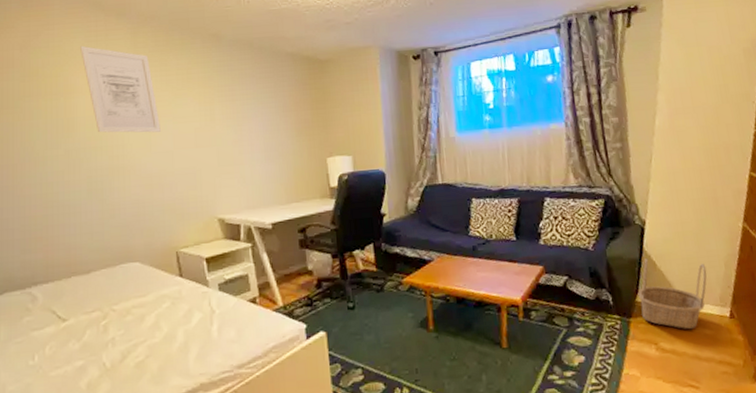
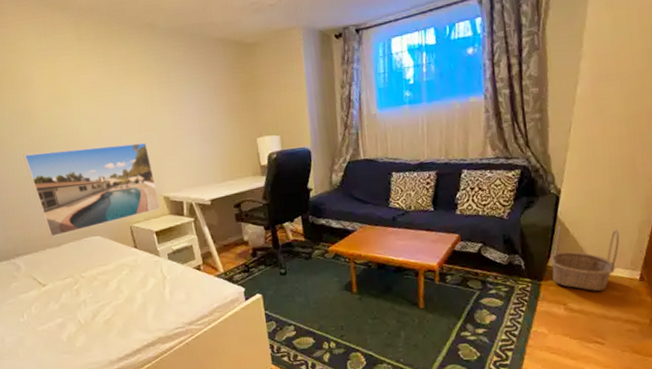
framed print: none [55,158,214,263] -> present [22,142,161,238]
wall art: present [80,45,161,133] -> none [32,41,108,122]

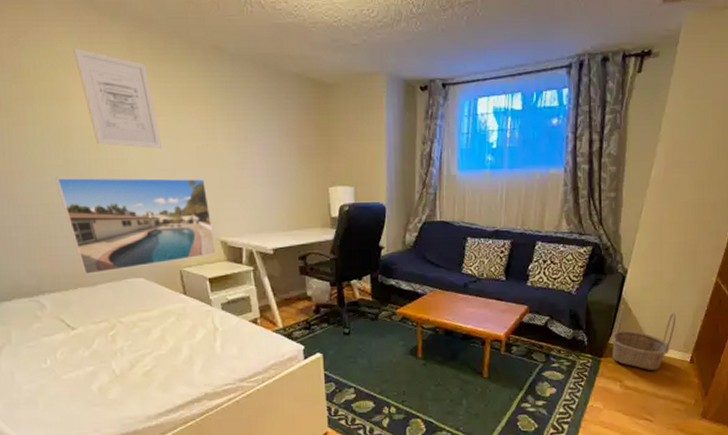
wall art: none [32,41,108,122] -> present [73,47,161,148]

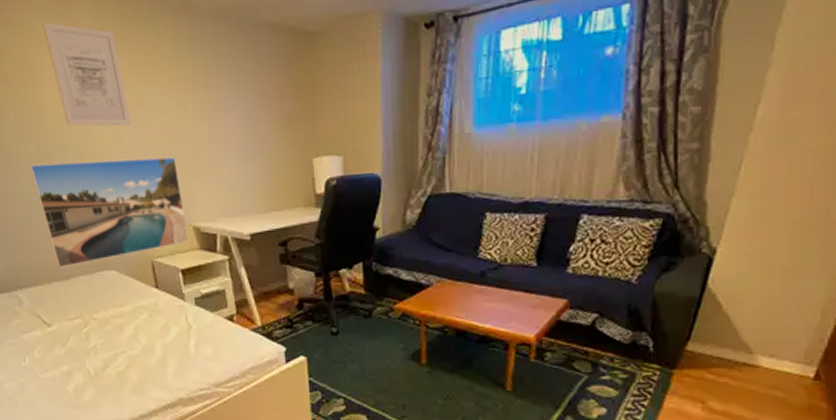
basket: present [611,304,676,371] -> none [689,296,793,390]

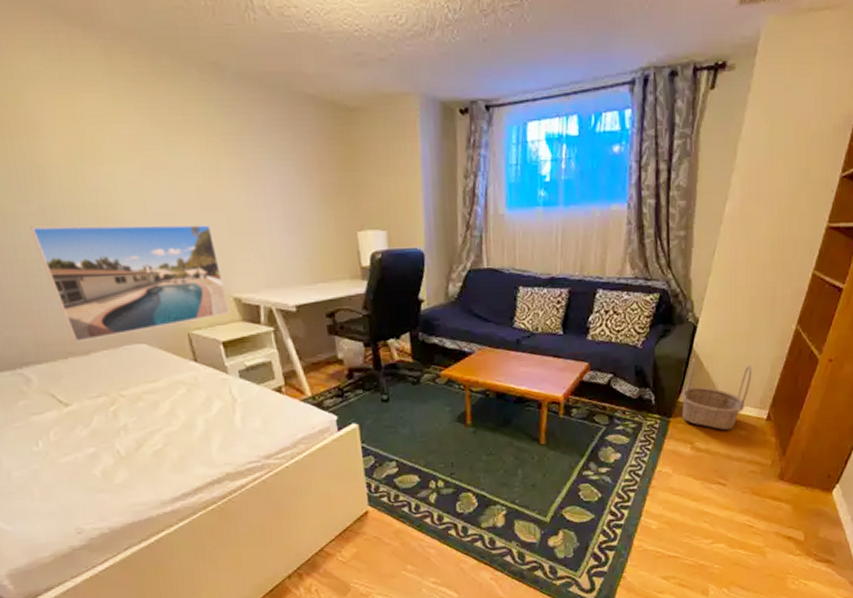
wall art: present [43,21,131,126] -> none [39,66,156,189]
basket: none [689,296,793,390] -> present [681,357,752,431]

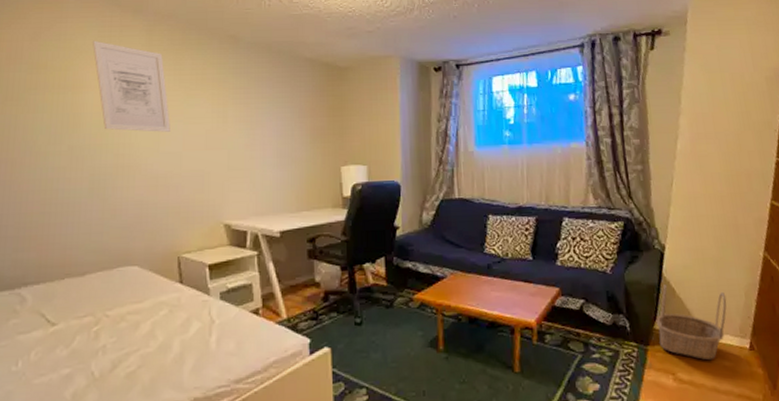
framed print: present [29,224,230,343] -> none [56,161,219,265]
wall art: none [39,66,156,189] -> present [93,40,170,132]

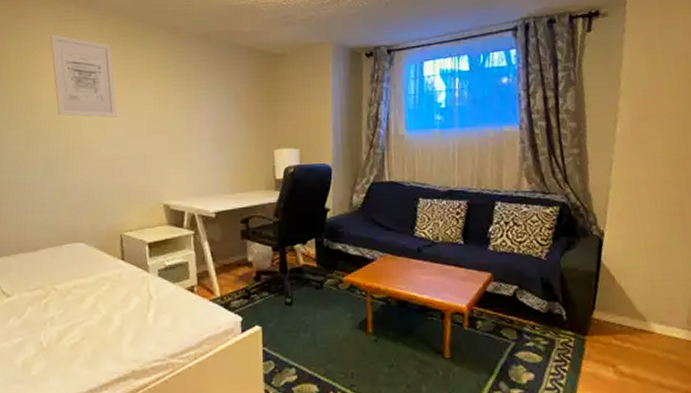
basket: present [656,283,727,361] -> none [594,271,673,354]

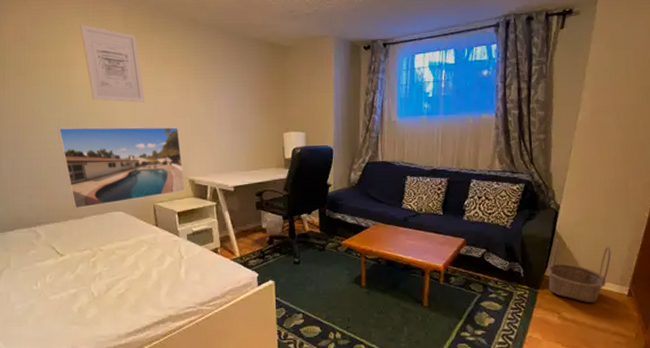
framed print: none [15,144,159,240] -> present [57,127,185,209]
basket: none [594,271,673,354] -> present [547,238,611,303]

